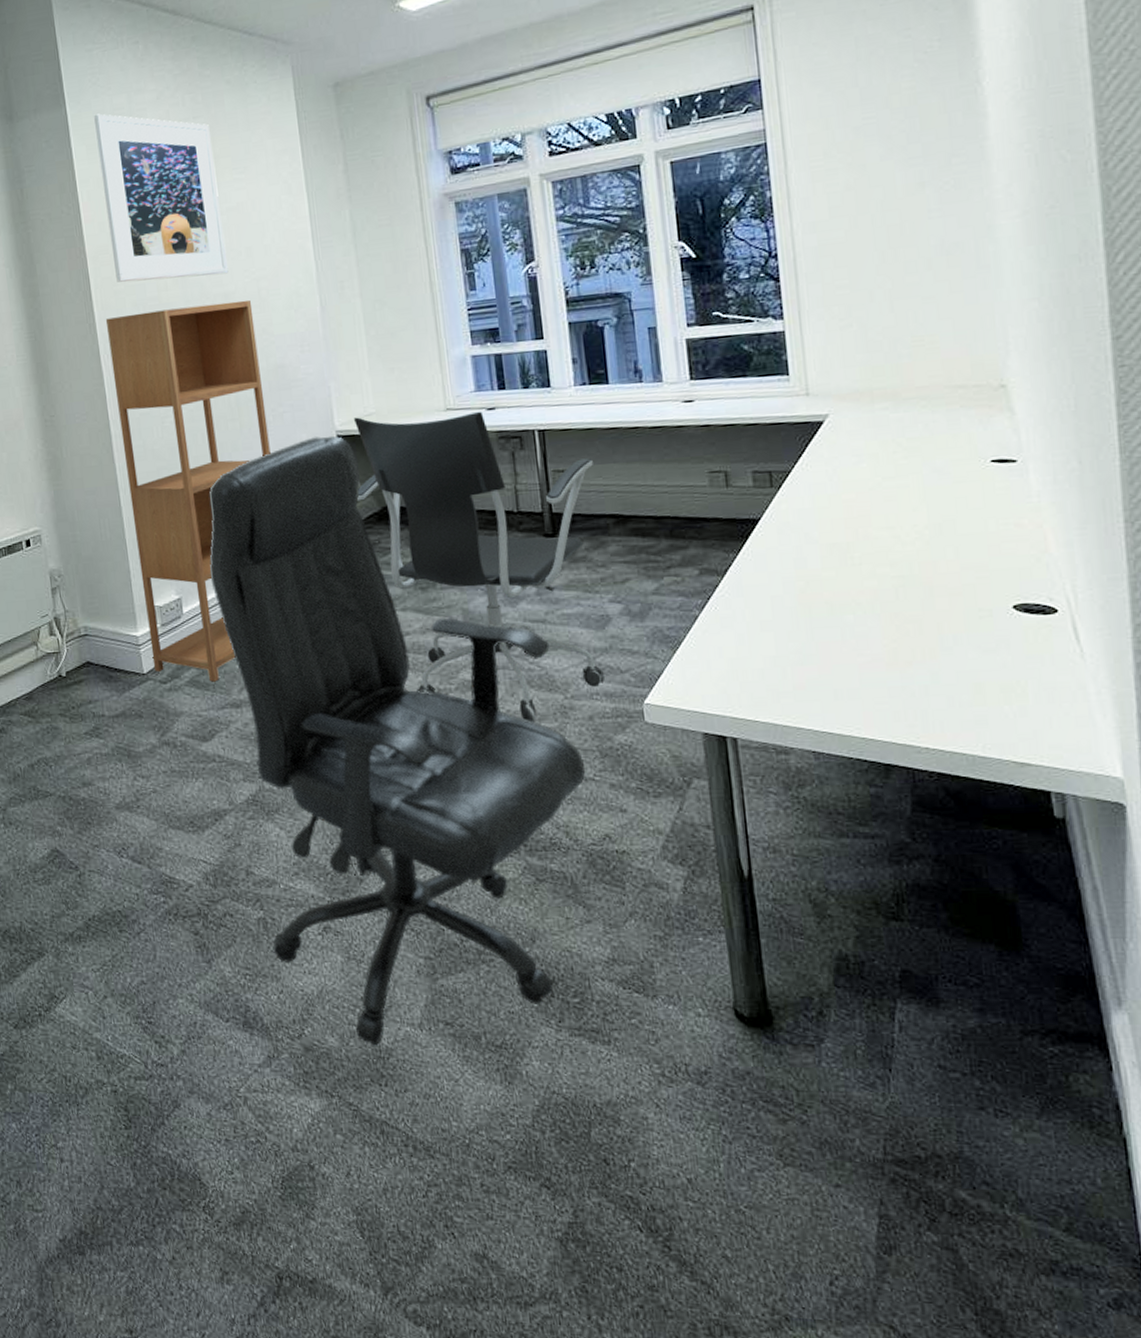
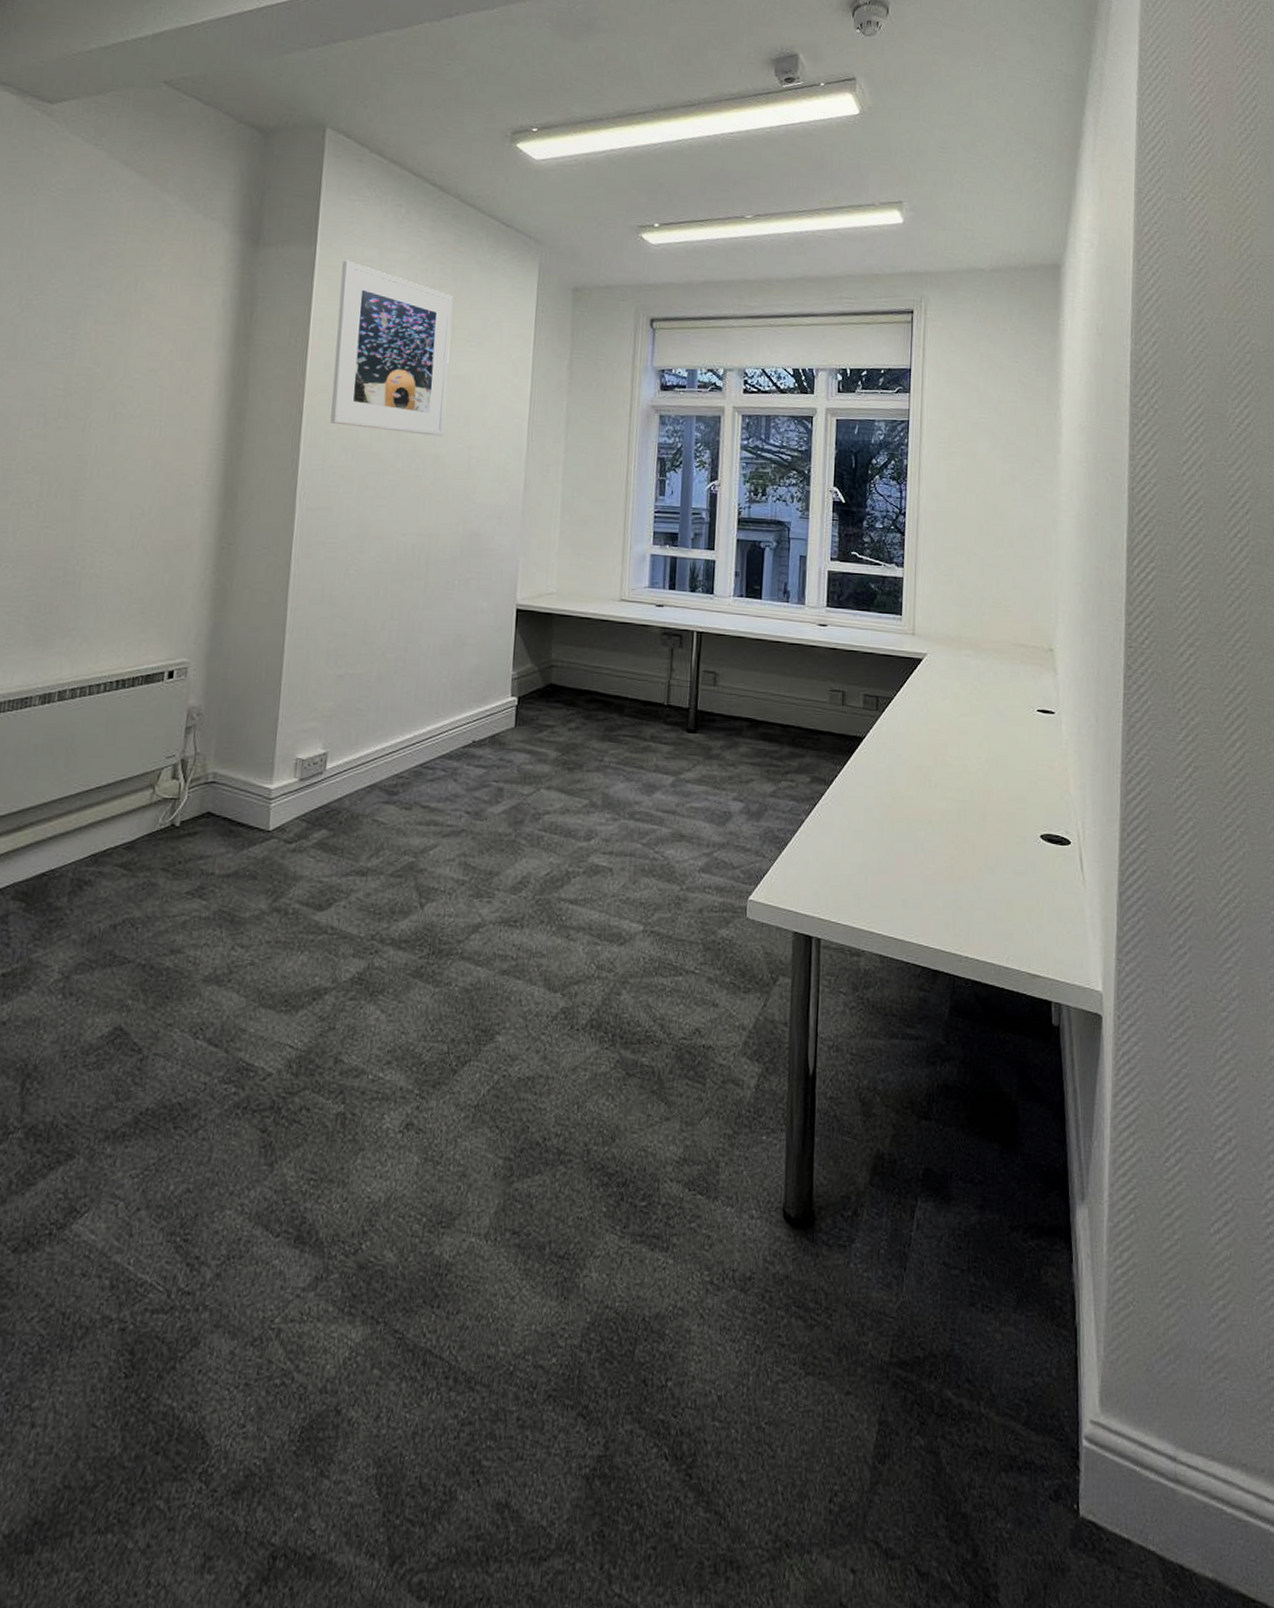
bookcase: present [105,300,271,682] -> none [282,456,460,846]
office chair: present [209,435,586,1046] -> none [346,607,689,1261]
office chair: present [354,411,605,721] -> none [524,594,738,910]

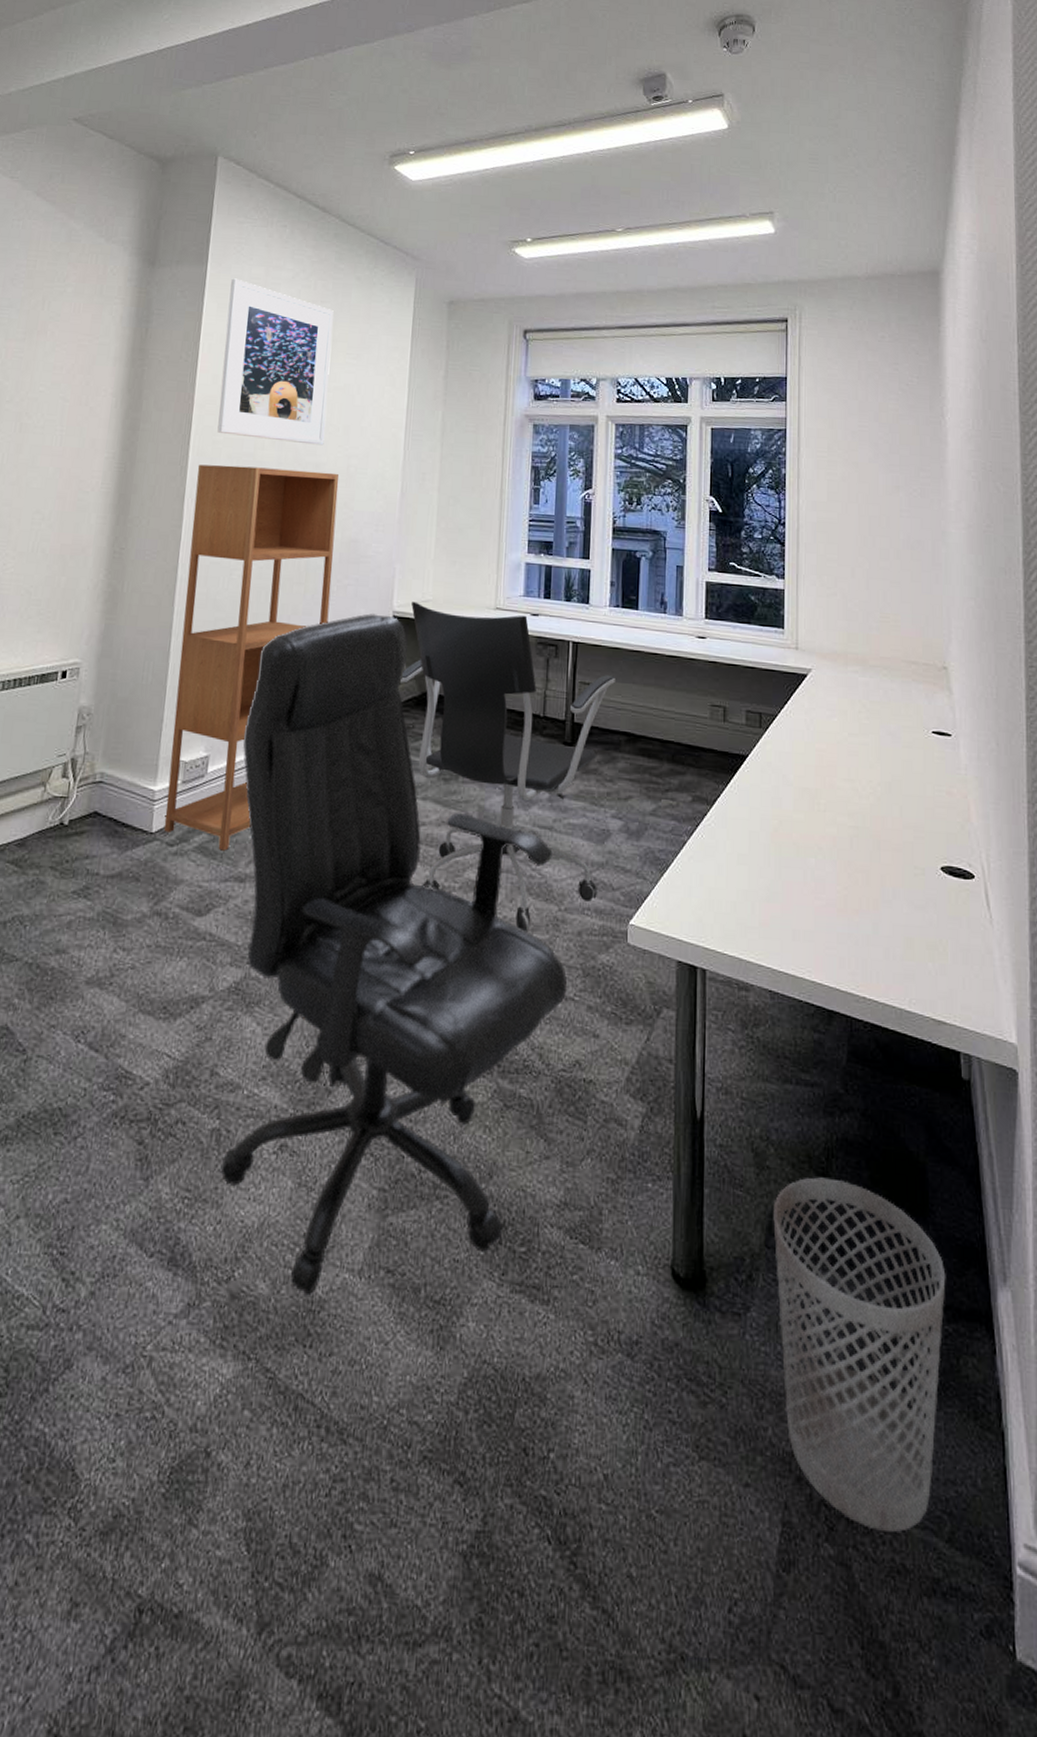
bookcase: none [282,456,460,846] -> present [164,464,339,851]
office chair: none [346,607,689,1261] -> present [220,613,568,1296]
office chair: none [524,594,738,910] -> present [400,601,615,931]
wastebasket: none [877,1120,1032,1422] -> present [773,1177,946,1533]

